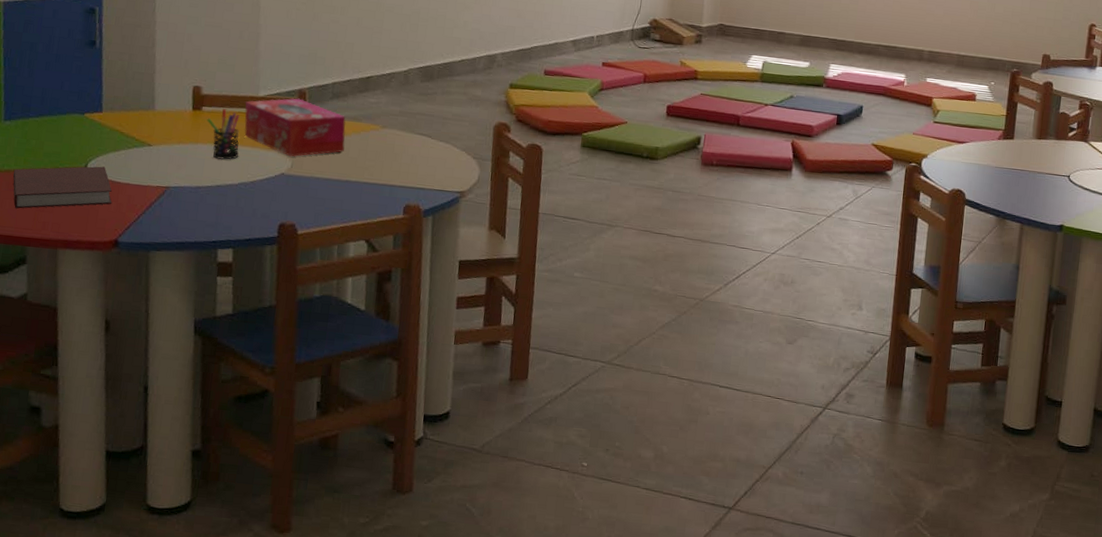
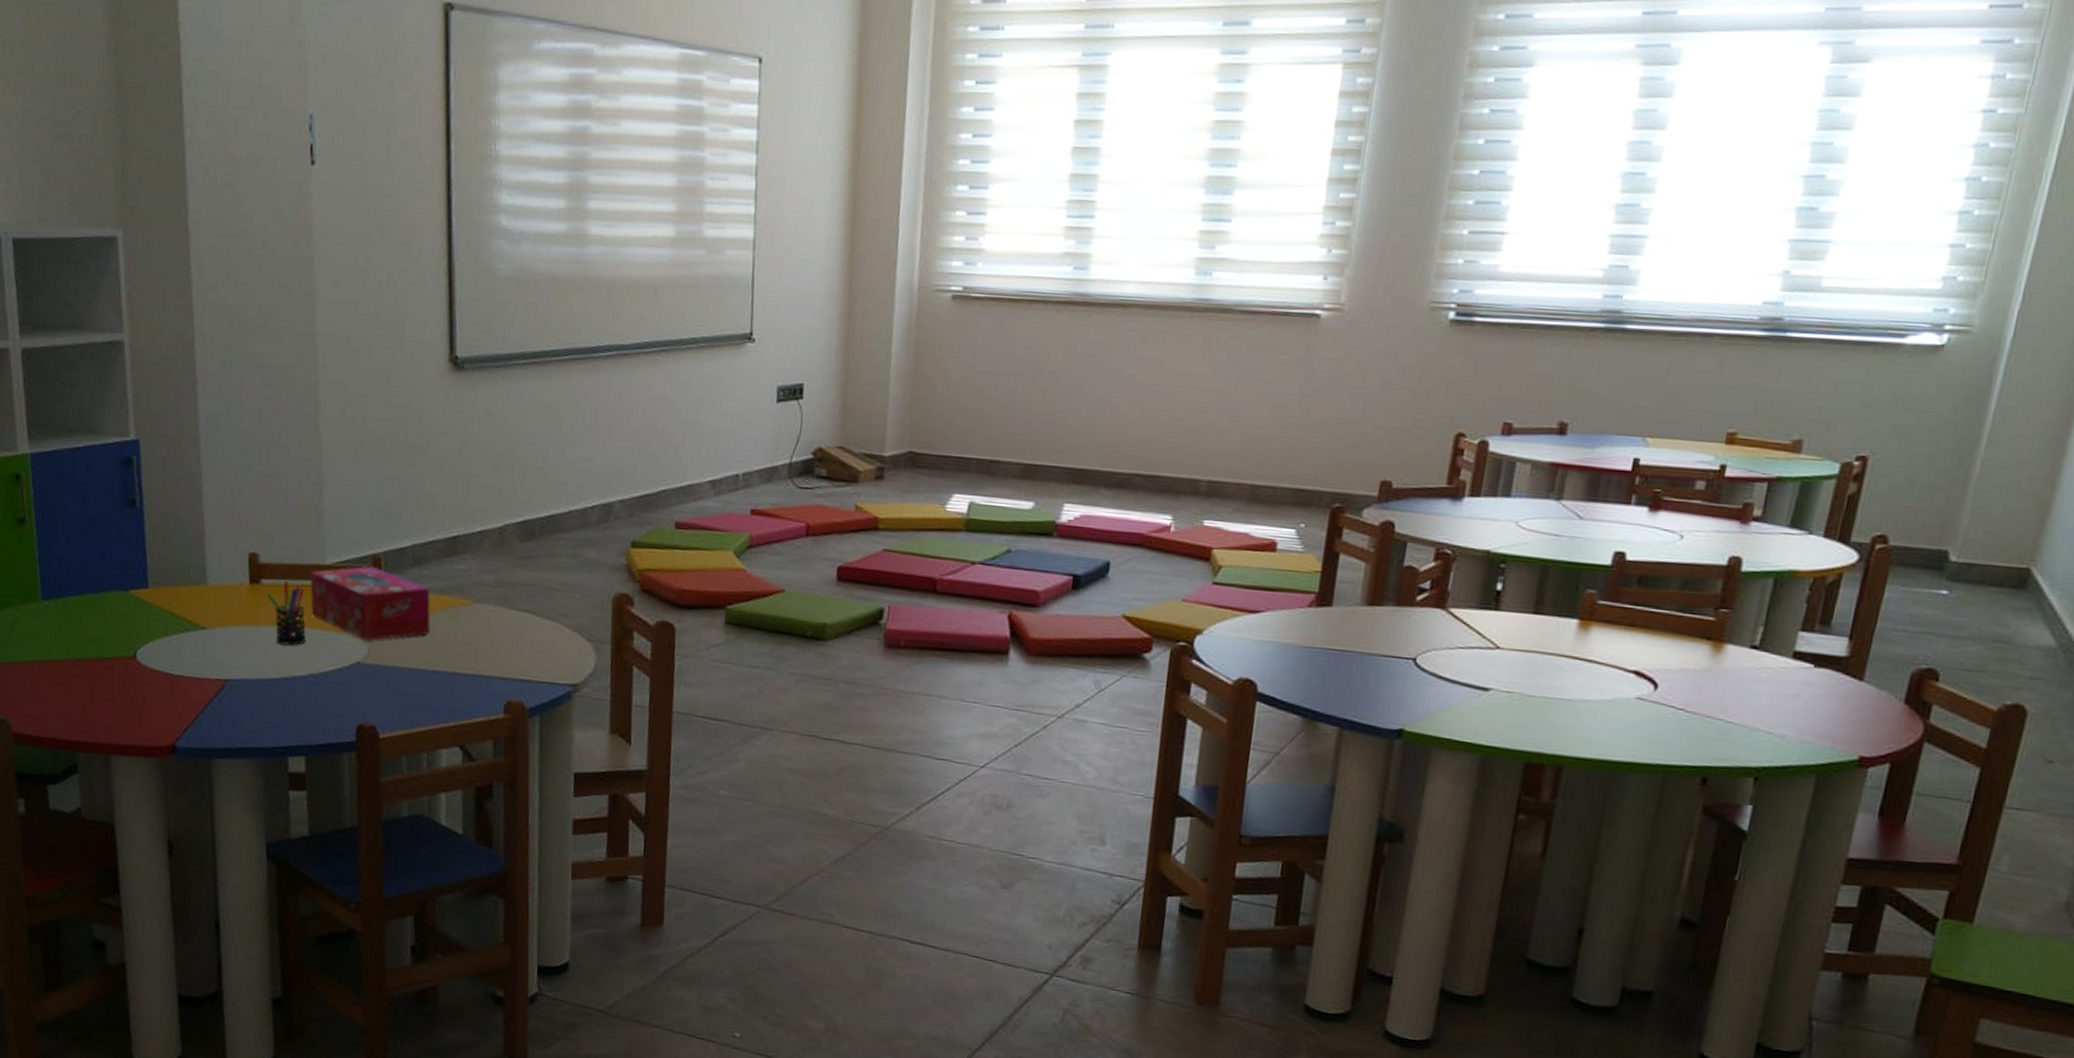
notebook: present [12,166,112,209] -> none [55,654,166,707]

